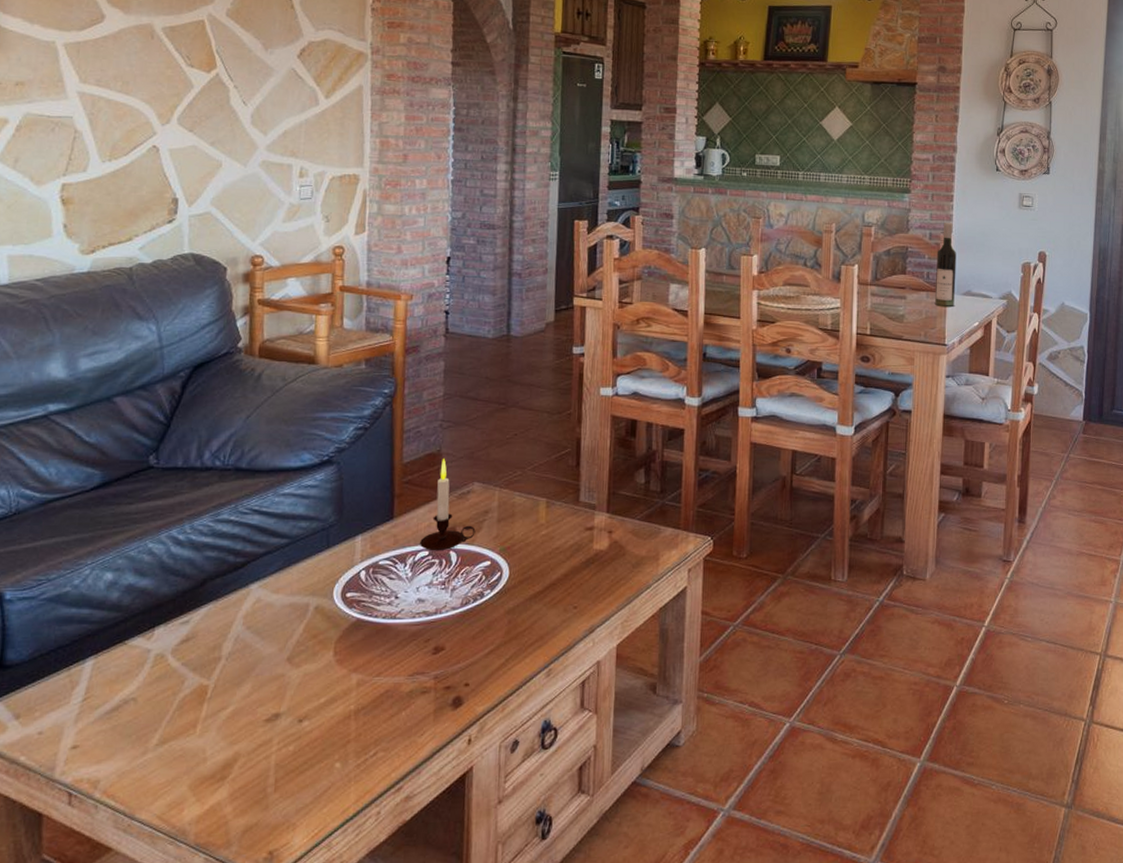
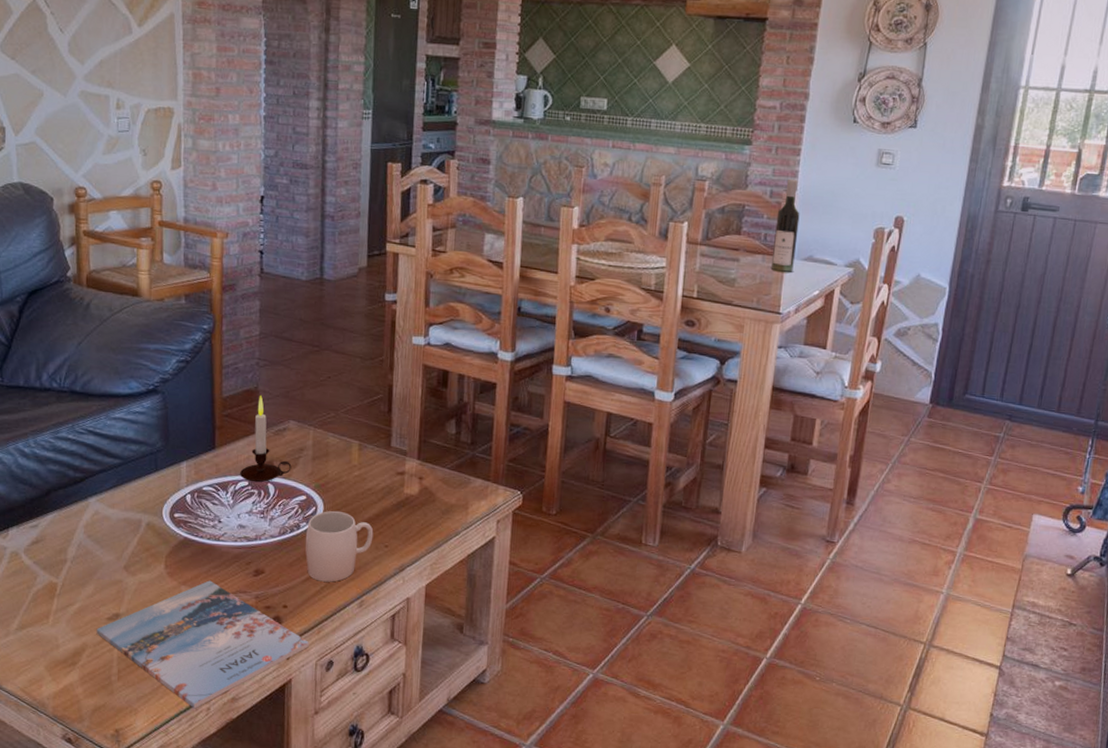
magazine: none [251,664,494,815] -> present [96,580,310,709]
mug: none [489,574,562,653] -> present [305,510,374,582]

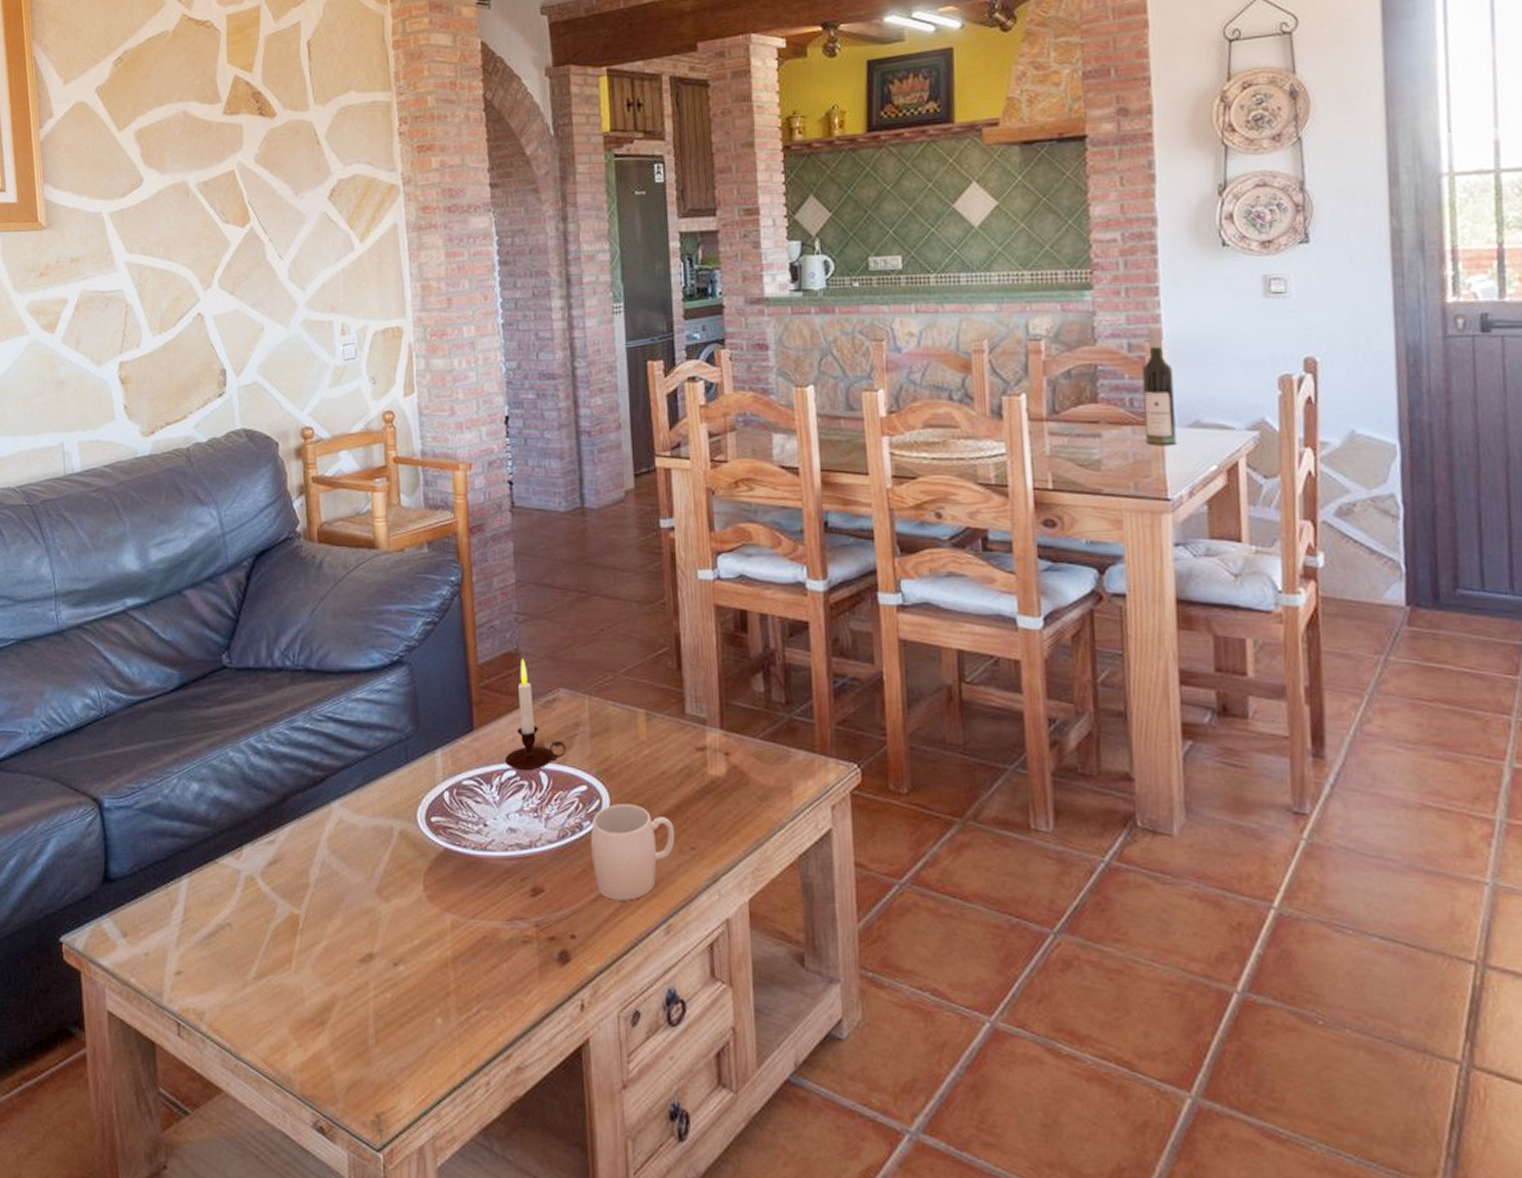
magazine: present [96,580,310,709] -> none [347,904,609,1083]

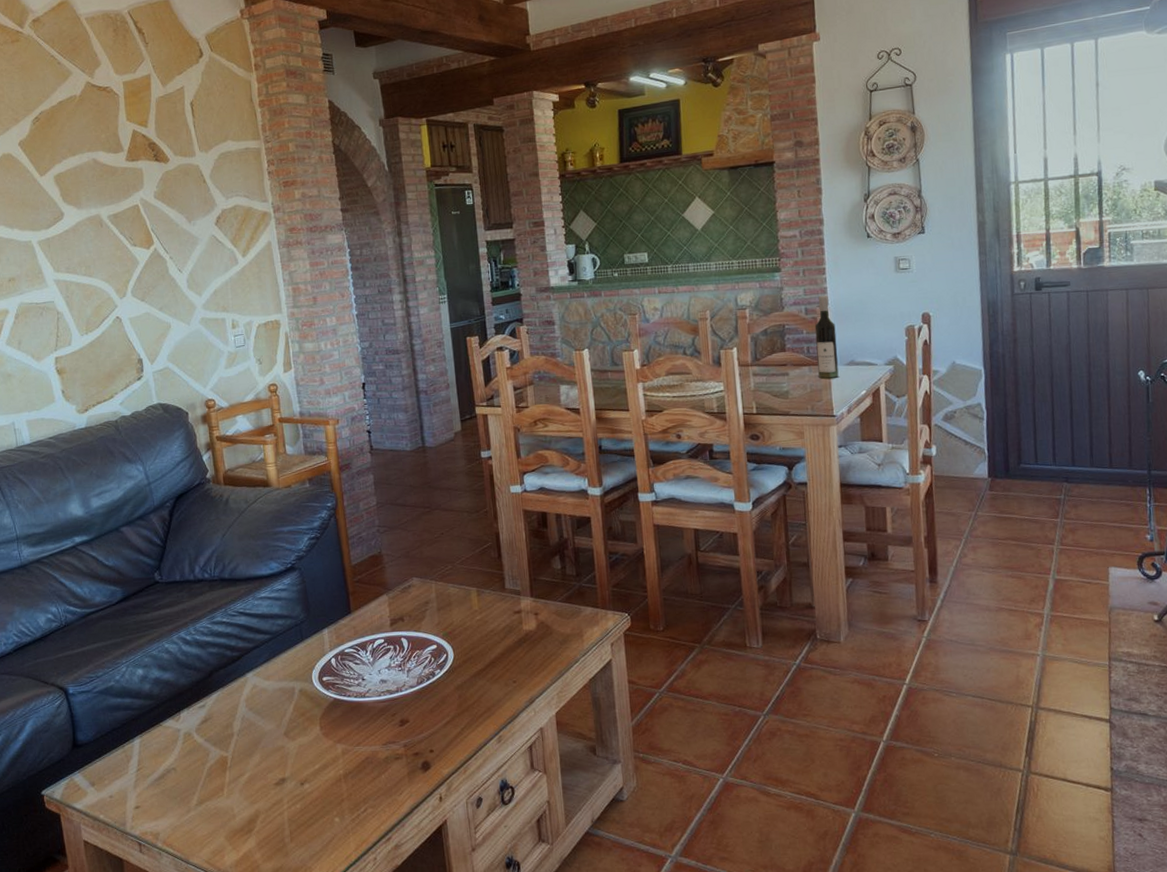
candle: present [505,659,566,771] -> none [376,559,420,639]
mug: present [590,803,675,901] -> none [441,654,502,723]

